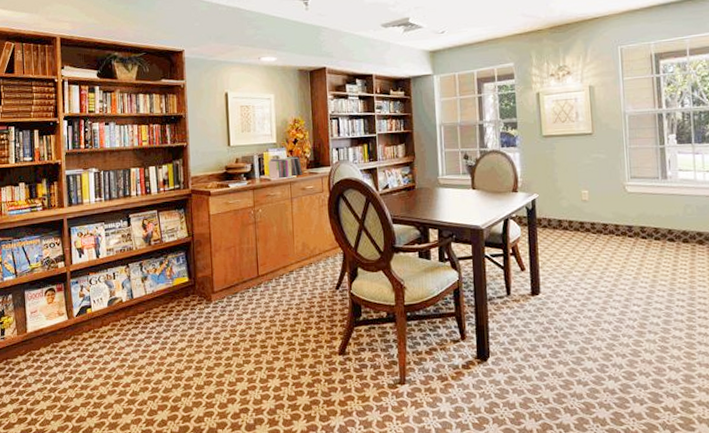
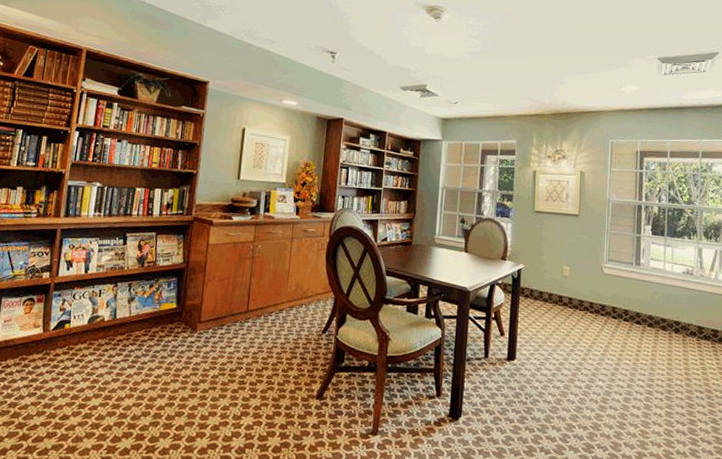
books: present [269,156,302,179] -> none [274,198,307,218]

